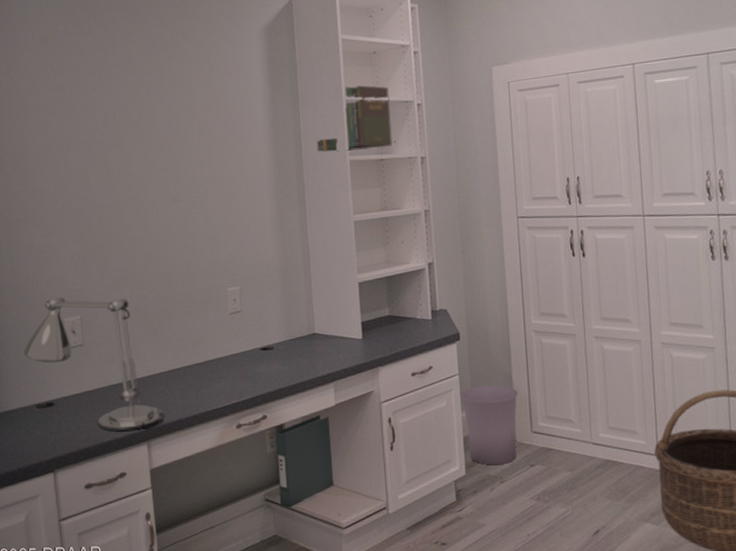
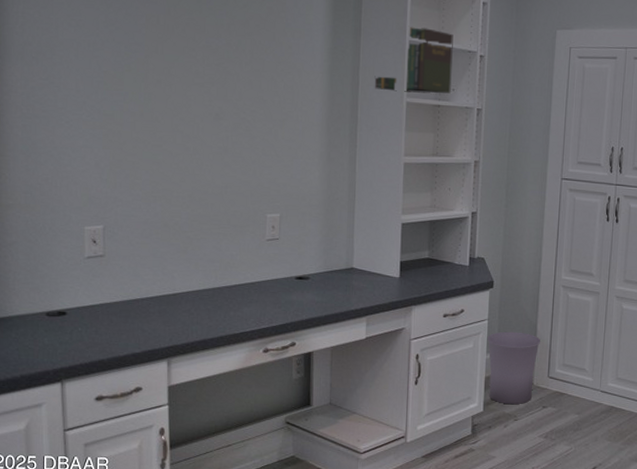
desk lamp: present [23,297,164,431] -> none [35,204,188,347]
binder: present [275,415,334,507] -> none [300,346,359,431]

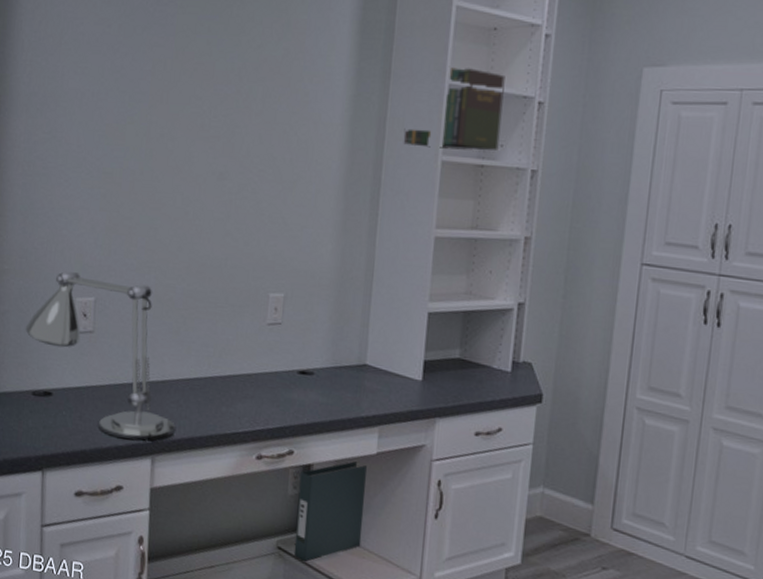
desk lamp: none [35,204,188,347] -> present [25,272,175,442]
binder: none [300,346,359,431] -> present [293,461,367,561]
waste bin: present [487,331,540,405] -> none [529,461,603,561]

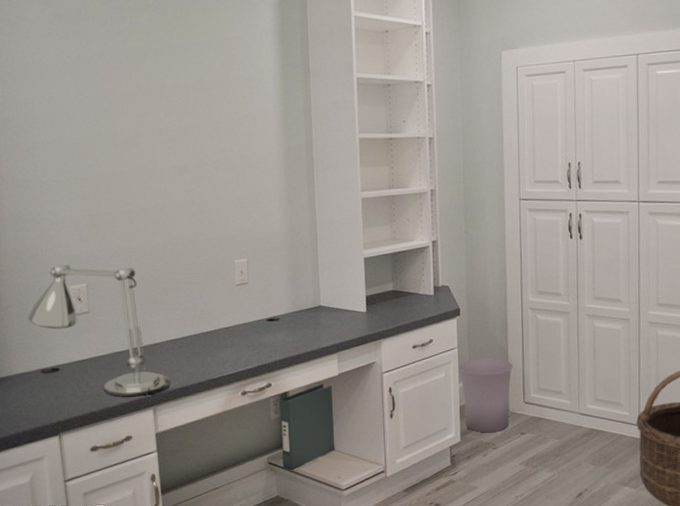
books: present [403,66,505,150] -> none [326,63,402,129]
waste bin: none [529,461,603,561] -> present [458,358,513,433]

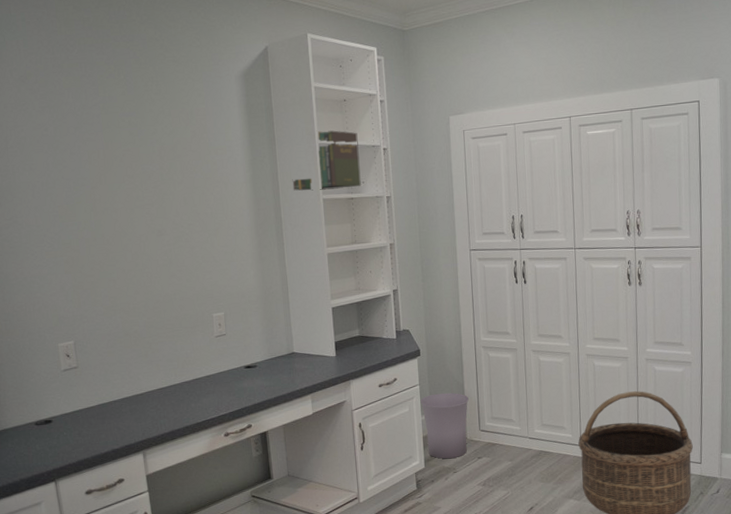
desk lamp: present [28,265,170,396] -> none [19,324,158,443]
binder: present [279,384,335,470] -> none [259,422,313,501]
books: none [326,63,402,129] -> present [292,130,361,191]

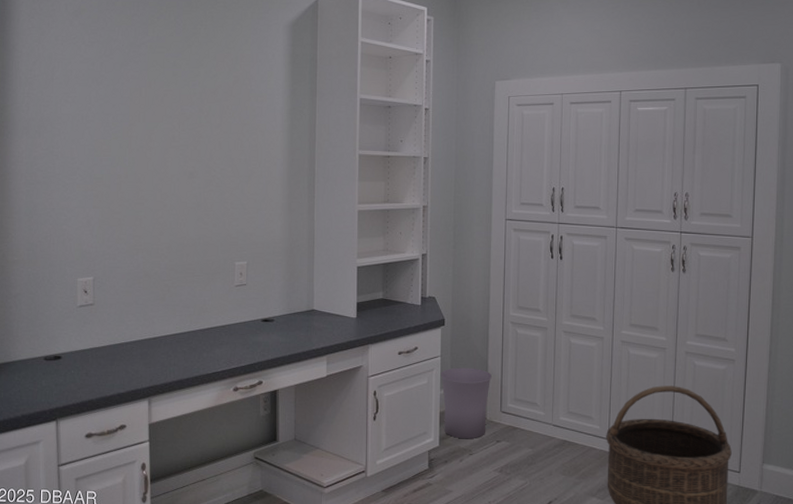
books: present [292,130,361,191] -> none [329,85,400,145]

